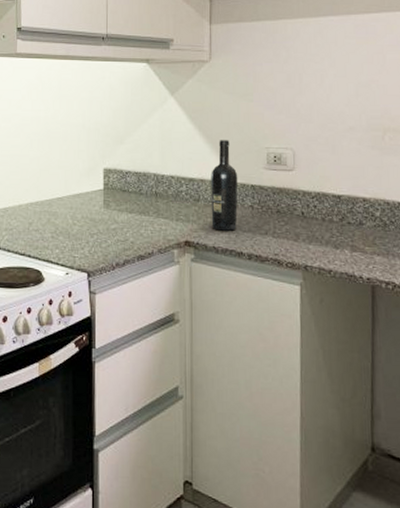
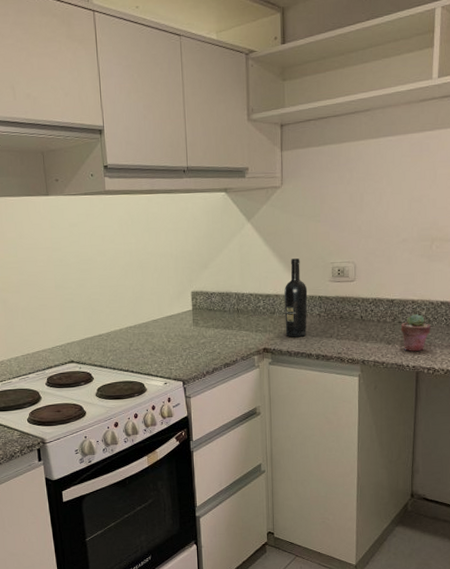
potted succulent: none [350,214,388,260] -> present [400,313,431,351]

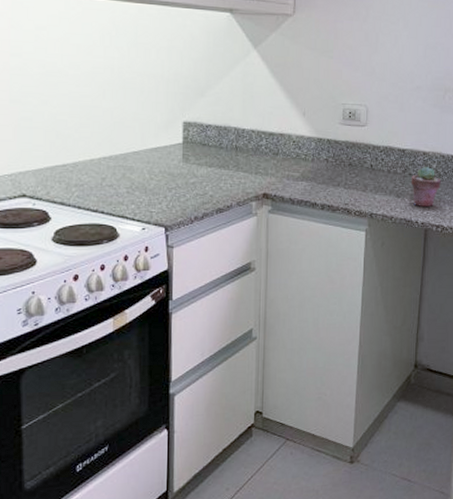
wine bottle: present [284,258,308,337] -> none [289,95,316,183]

